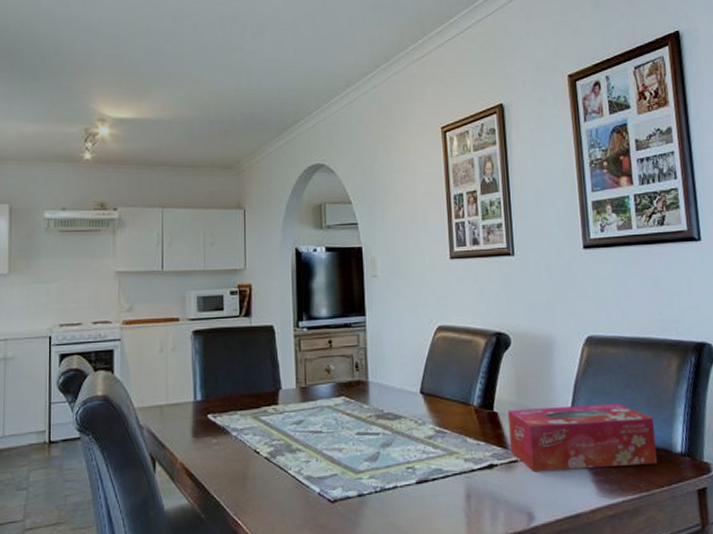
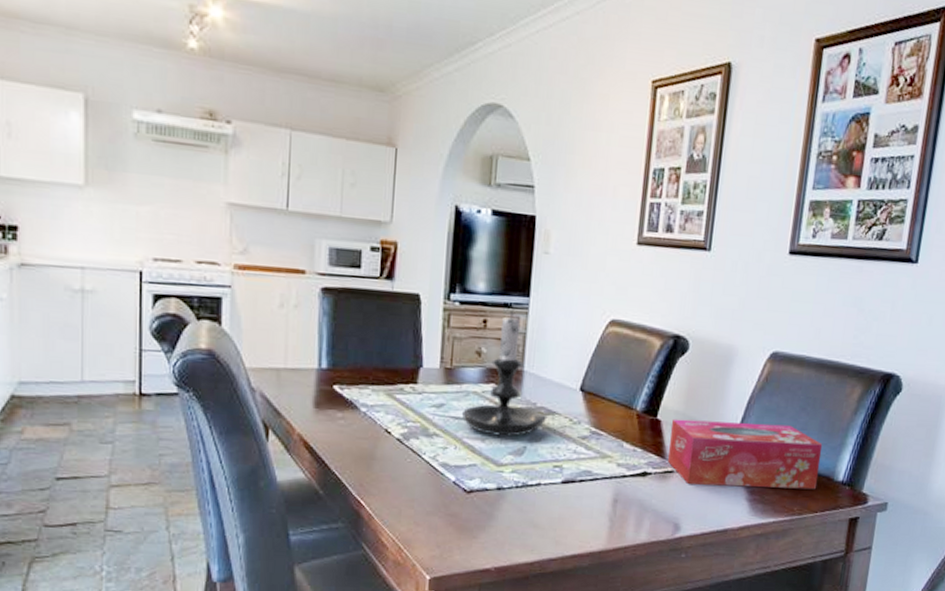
candle holder: none [320,329,395,445] -> present [462,310,548,437]

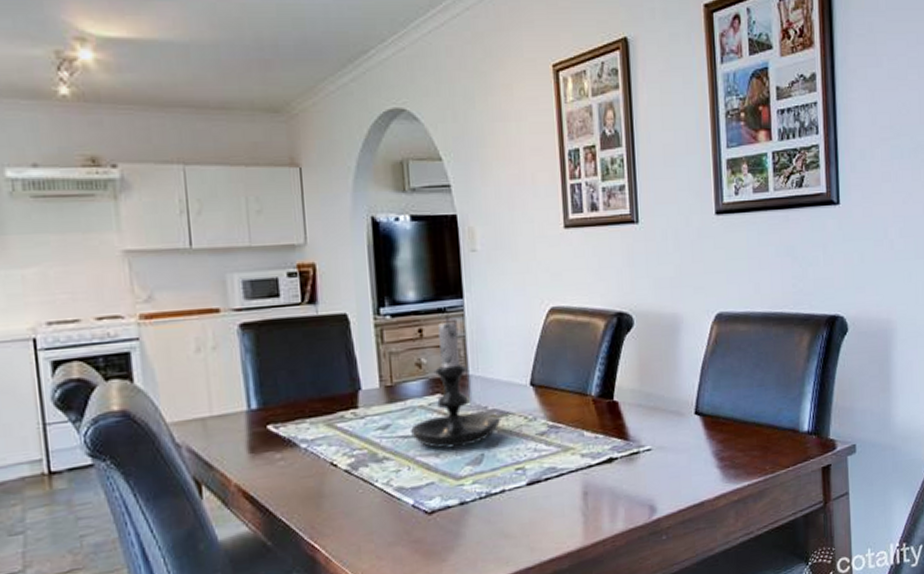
tissue box: present [667,418,823,490] -> none [629,384,784,463]

